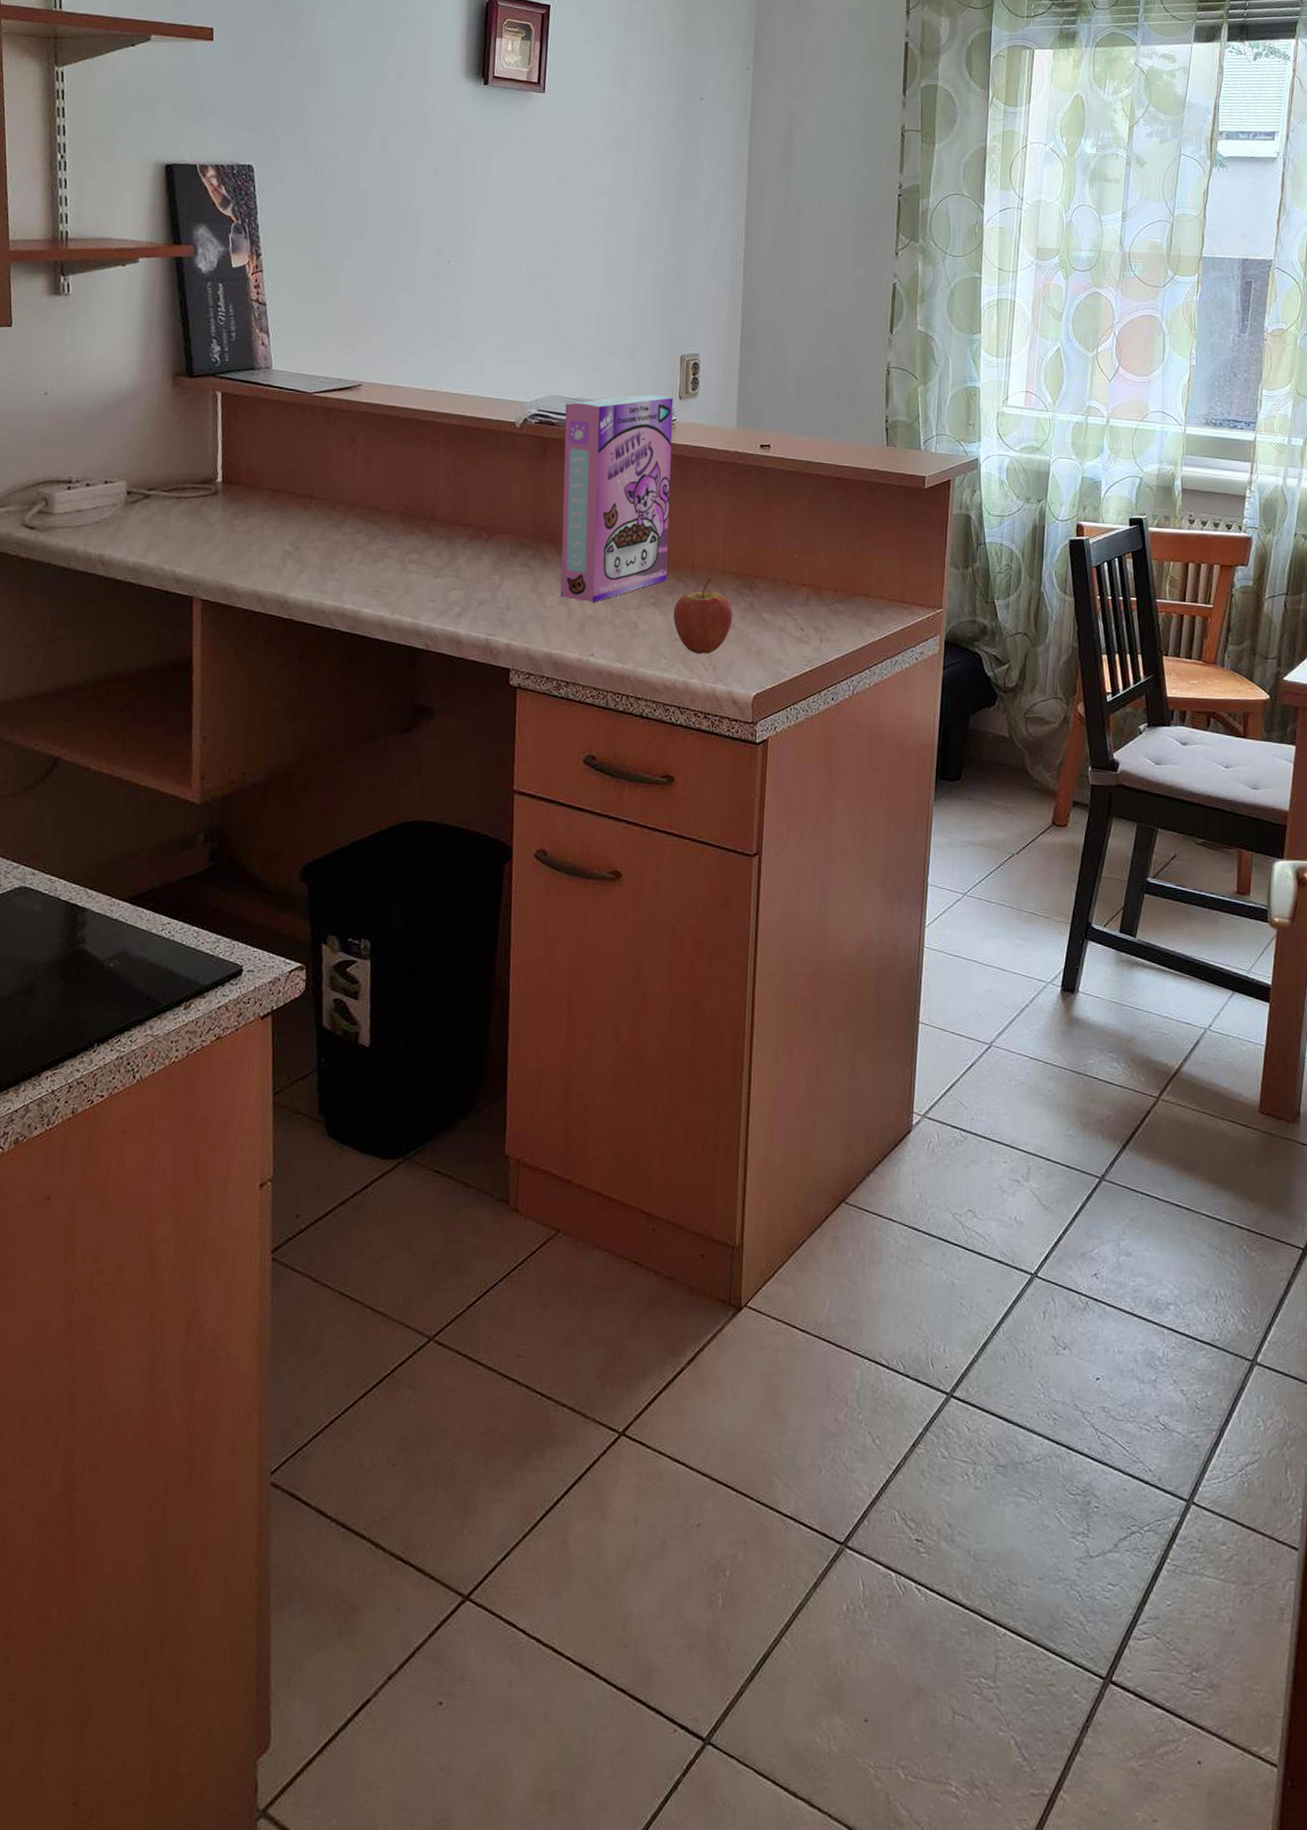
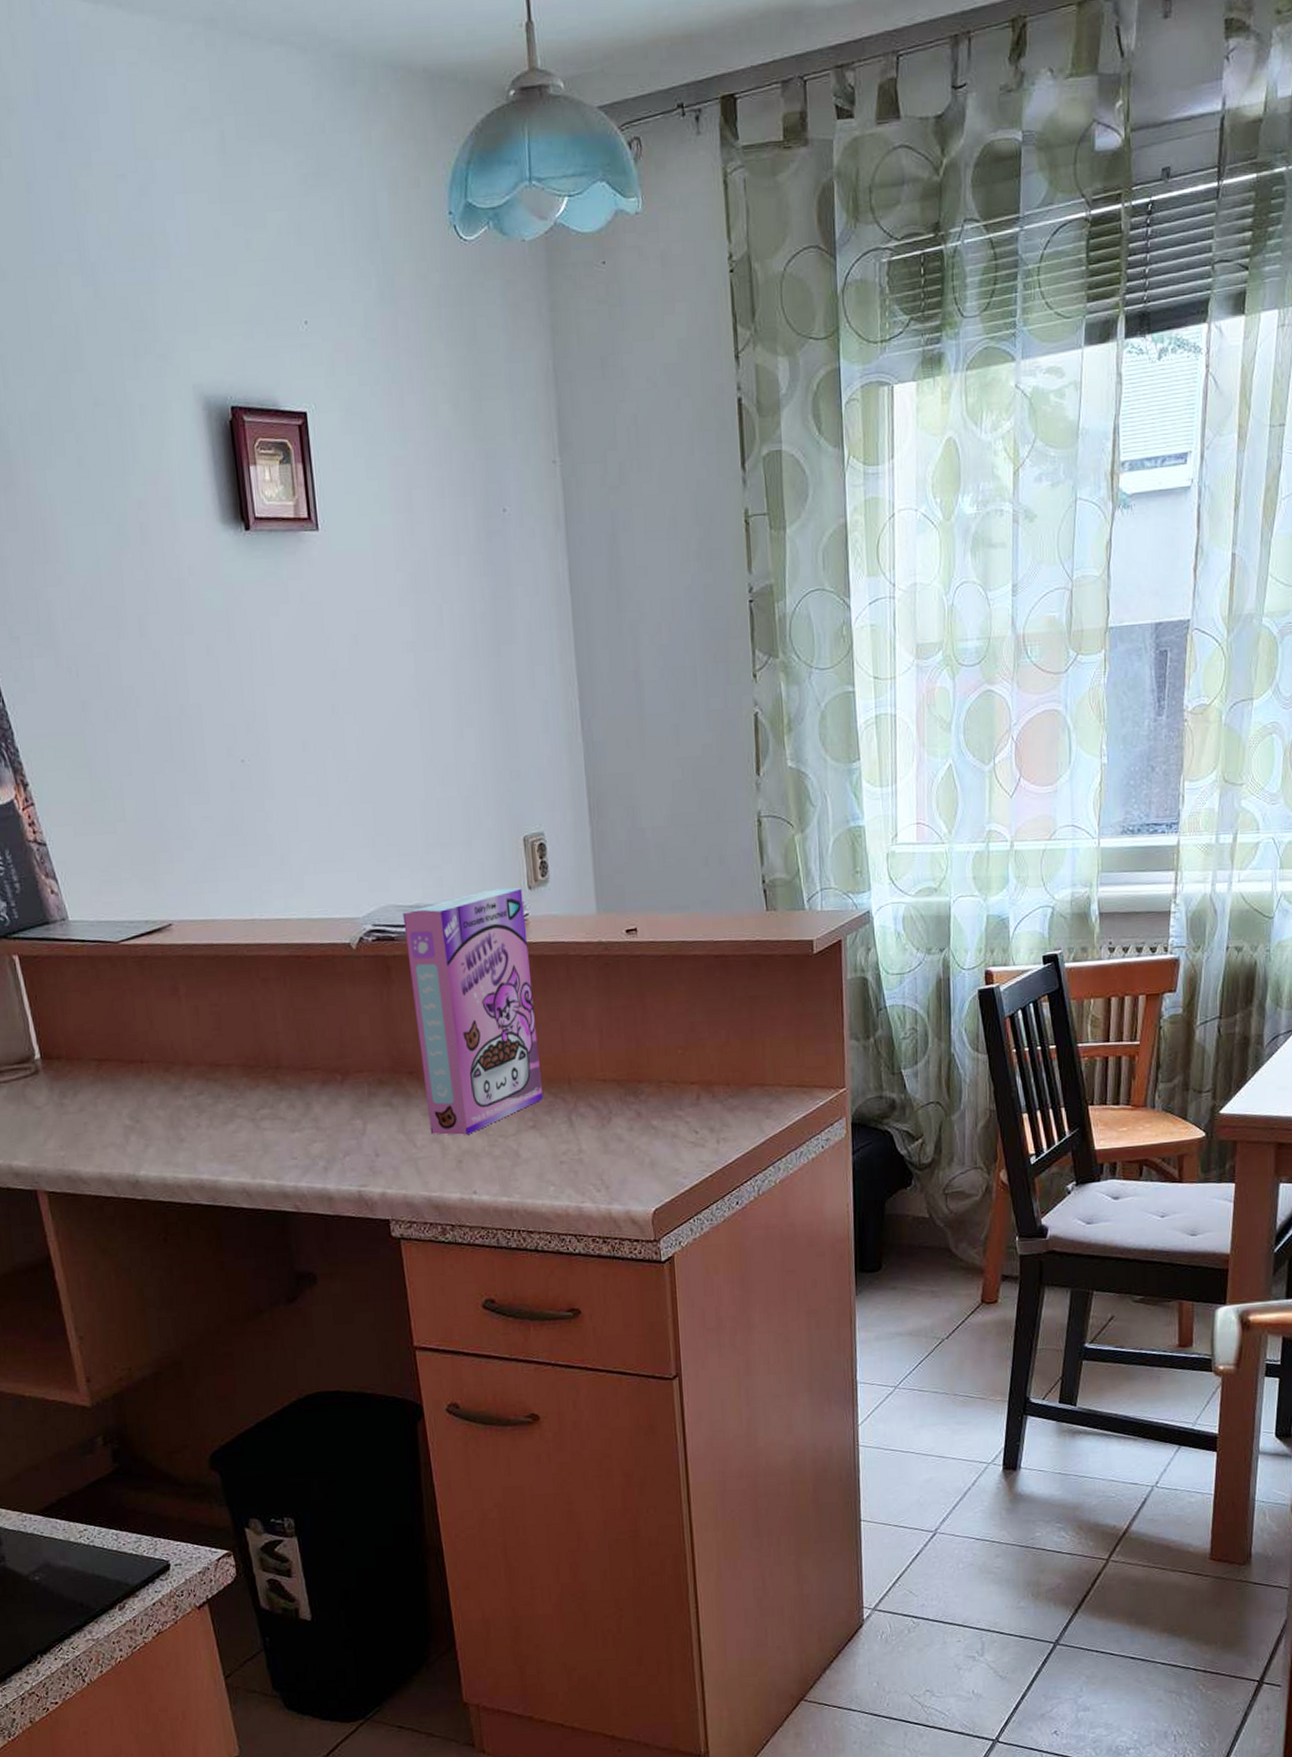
fruit: present [673,578,733,654] -> none [555,1090,621,1175]

